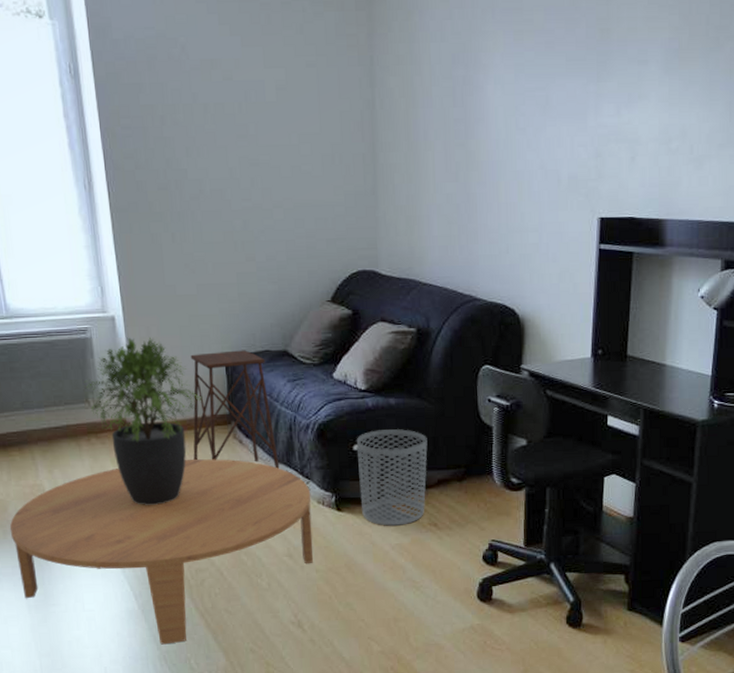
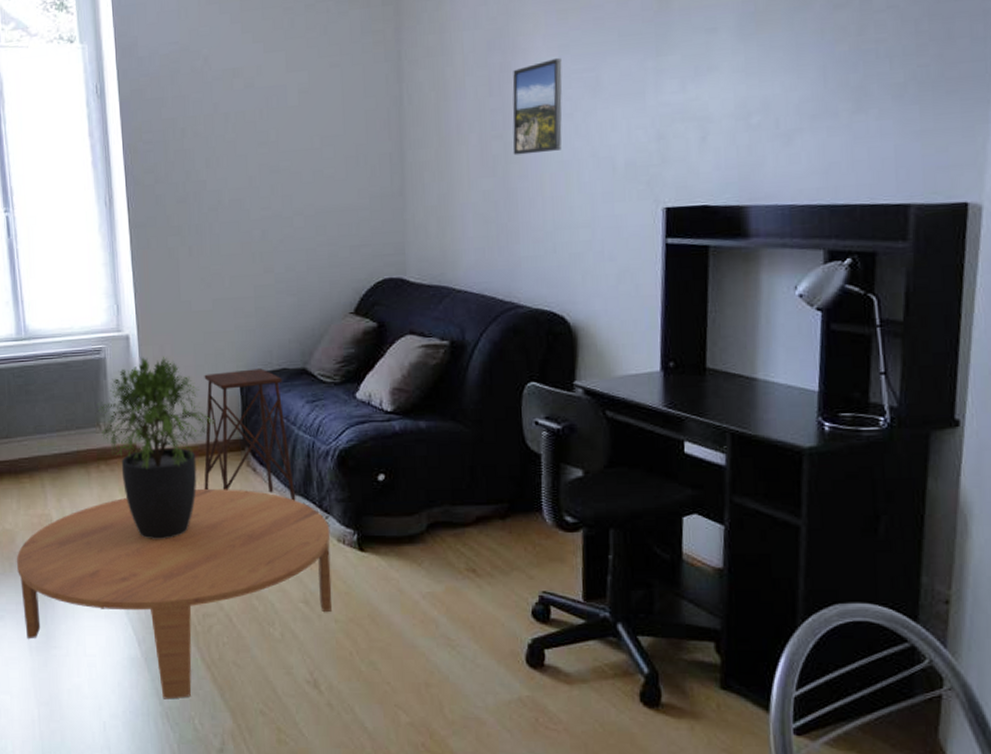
waste bin: present [356,429,428,526] -> none [381,457,464,570]
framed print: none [473,75,517,163] -> present [512,57,563,156]

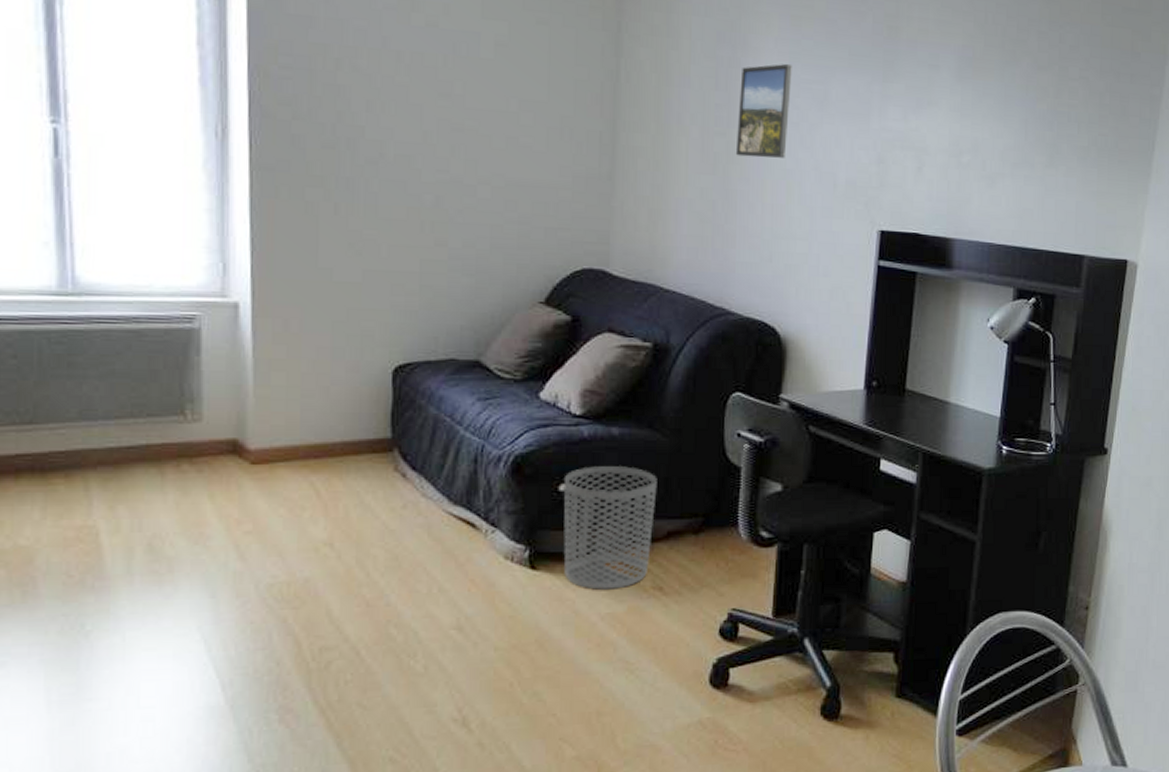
coffee table: present [16,489,332,700] -> none [33,497,496,755]
potted plant: present [96,356,215,539] -> none [180,331,355,558]
side table: present [204,368,296,501] -> none [333,356,456,512]
waste bin: none [381,457,464,570] -> present [563,466,657,590]

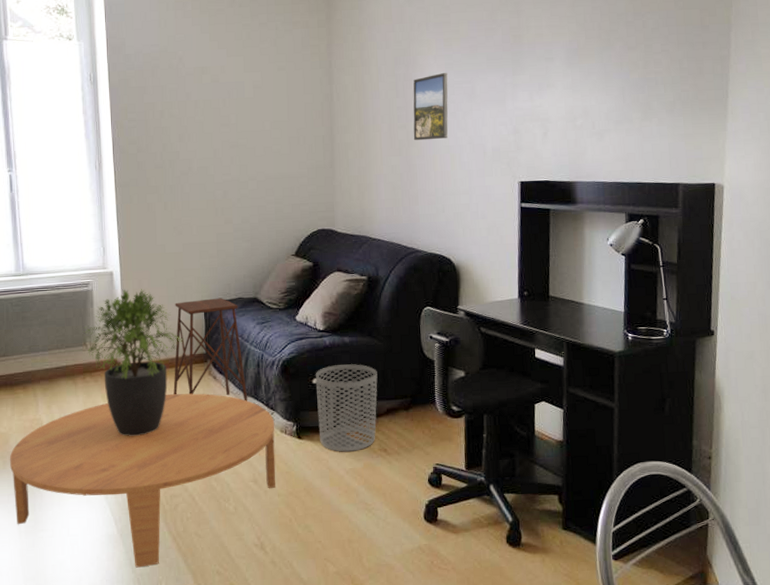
coffee table: none [33,497,496,755] -> present [9,393,276,568]
potted plant: none [180,331,355,558] -> present [83,288,183,436]
side table: none [333,356,456,512] -> present [173,298,248,401]

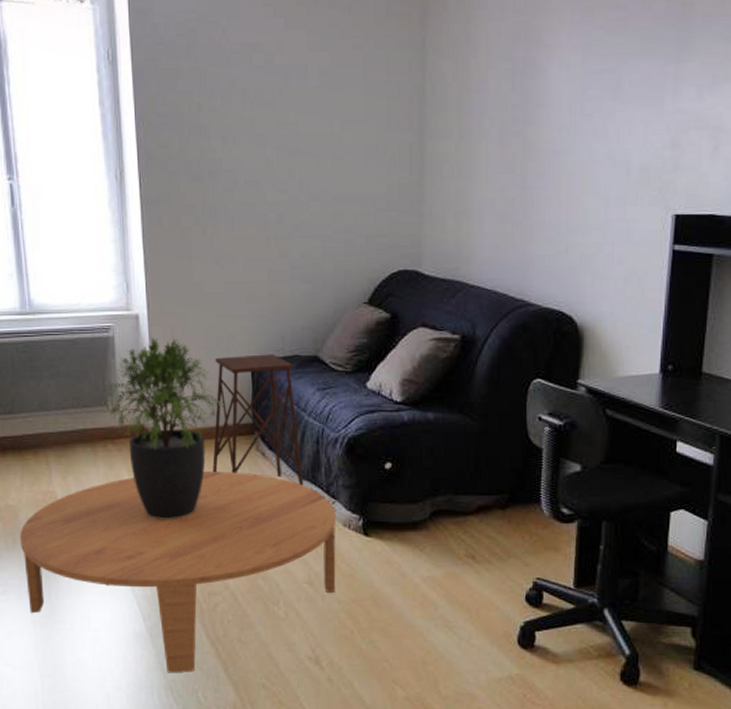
waste bin: present [315,364,378,452] -> none [388,447,468,556]
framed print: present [413,72,448,141] -> none [532,56,585,153]

